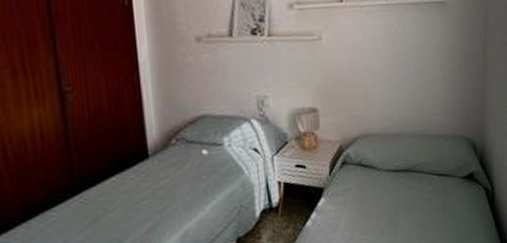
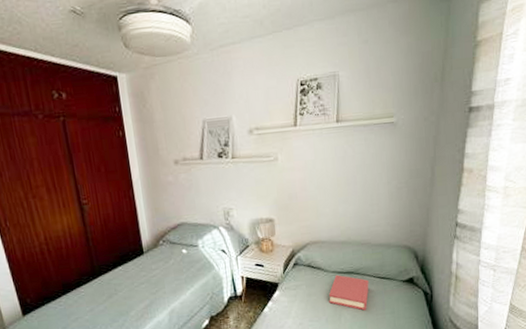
hardback book: none [382,173,428,216] -> present [328,274,369,311]

